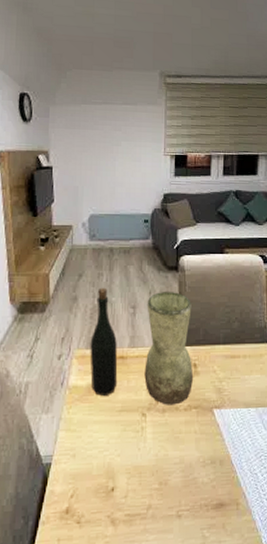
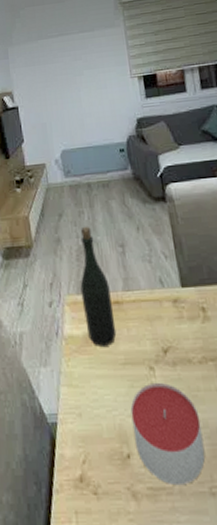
candle: none [120,426,178,512] -> present [130,382,206,486]
vase: present [144,292,194,405] -> none [136,225,205,357]

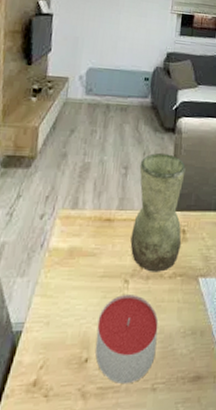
bottle: present [80,226,117,348] -> none [73,145,106,261]
vase: none [136,225,205,357] -> present [130,153,186,272]

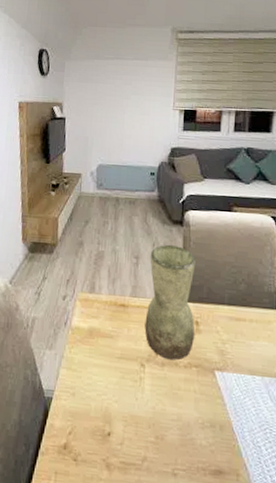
candle: present [95,293,159,385] -> none [117,377,176,464]

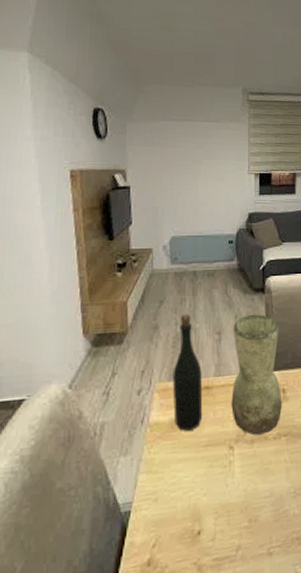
bottle: none [92,235,119,342] -> present [172,313,203,432]

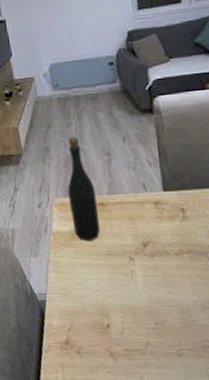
vase: present [231,315,283,436] -> none [122,135,183,250]

